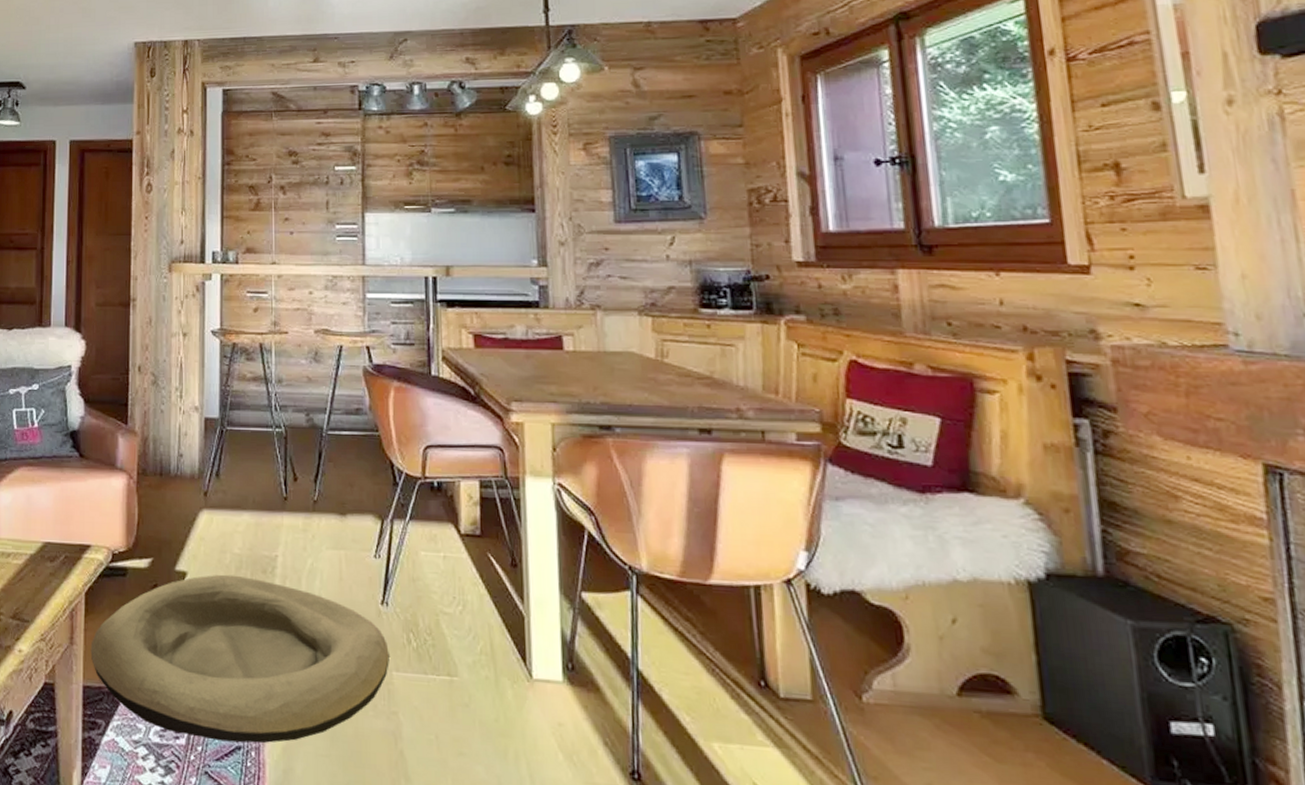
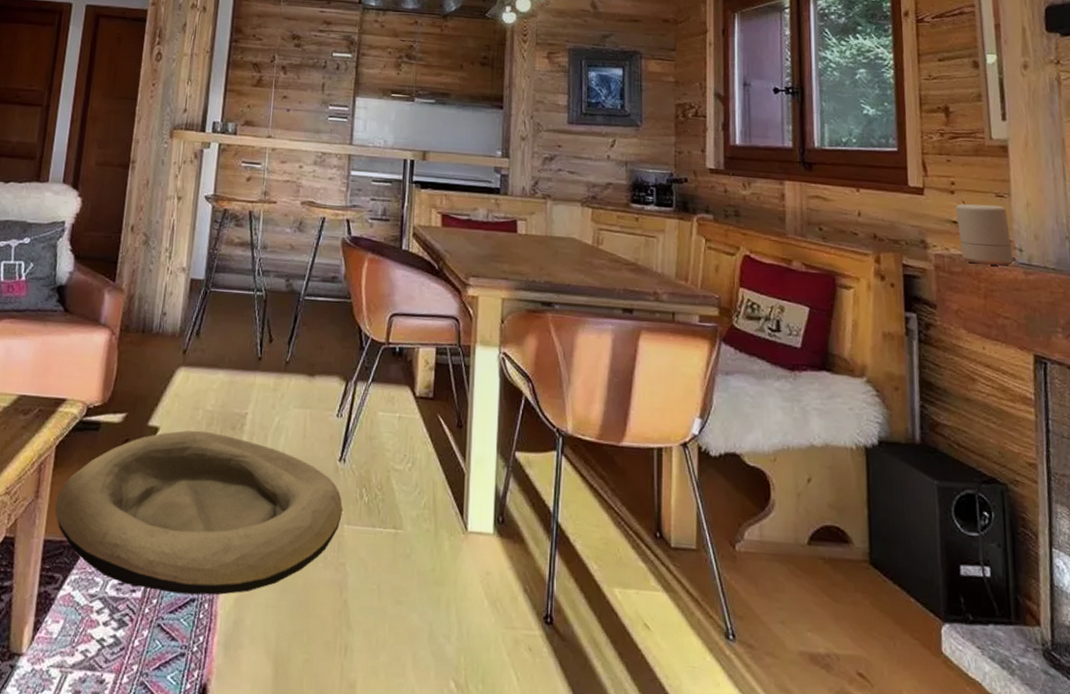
candle: none [1137,280,1226,355] -> present [955,203,1013,266]

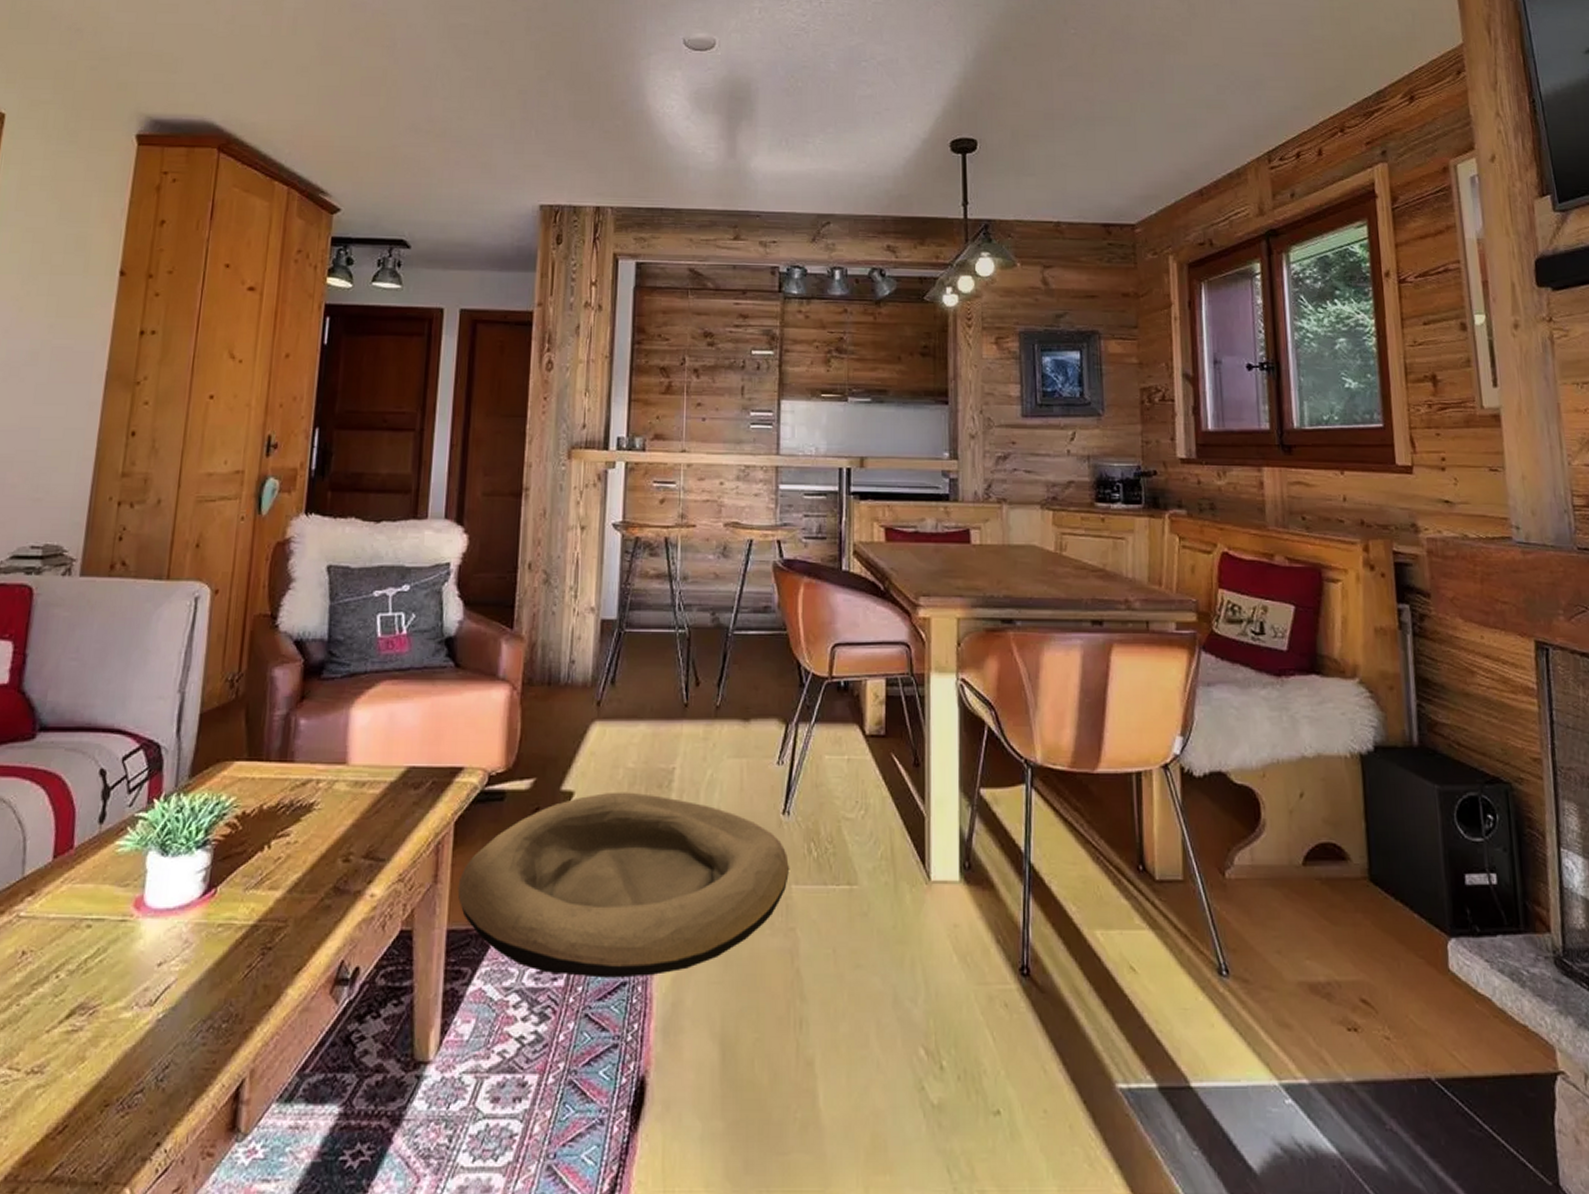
candle: present [955,203,1013,266] -> none [1447,480,1510,546]

